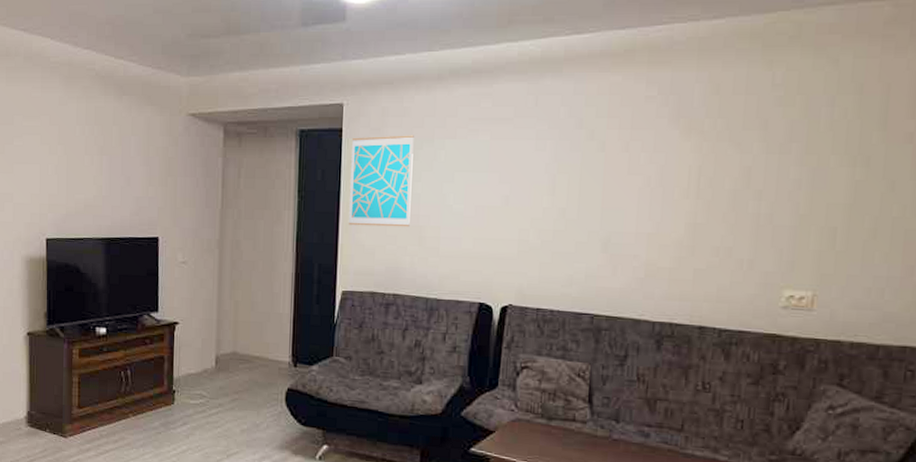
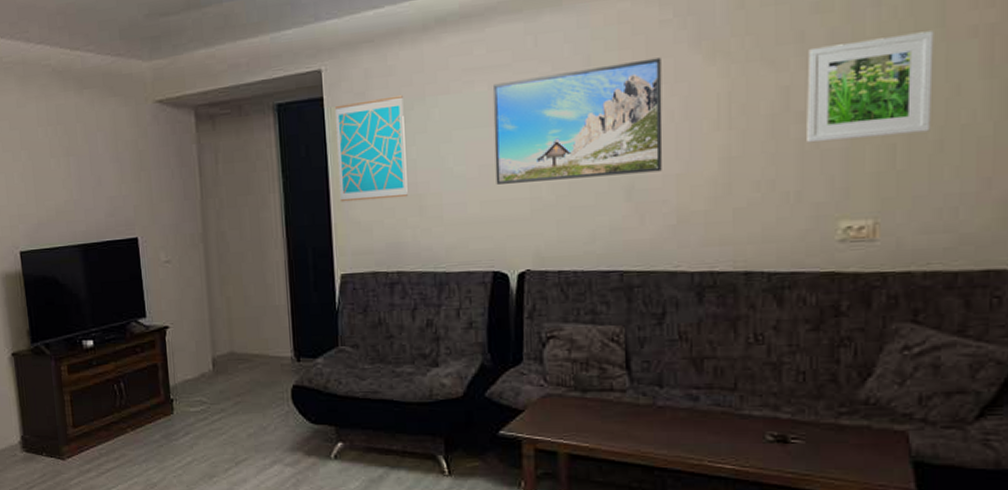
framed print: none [489,128,644,229] -> present [492,57,663,185]
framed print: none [762,133,876,220] -> present [807,31,934,143]

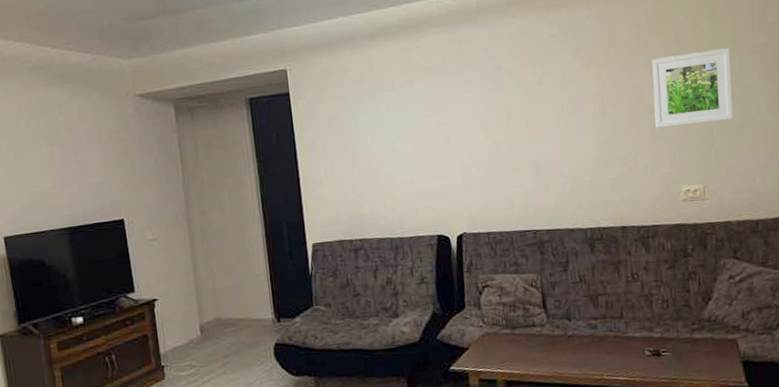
wall art: present [335,95,408,202] -> none [300,91,365,182]
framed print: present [492,57,663,185] -> none [428,63,558,164]

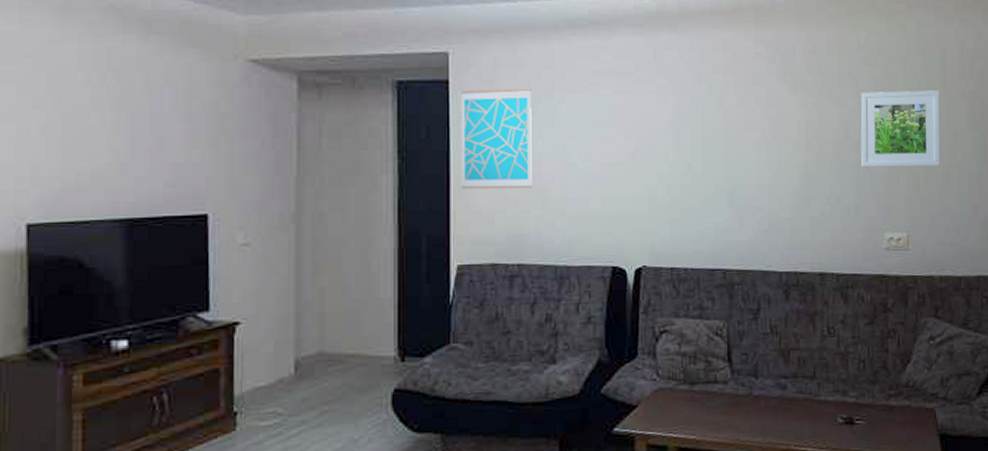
wall art: none [300,91,365,182] -> present [460,88,532,189]

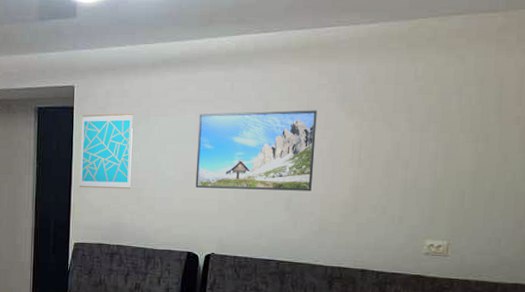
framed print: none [616,84,757,183] -> present [195,110,317,191]
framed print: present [861,90,941,168] -> none [409,116,493,185]

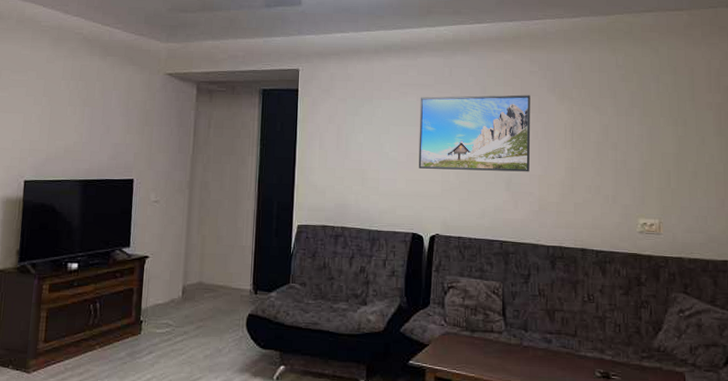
wall art: present [79,113,133,190] -> none [303,95,357,171]

